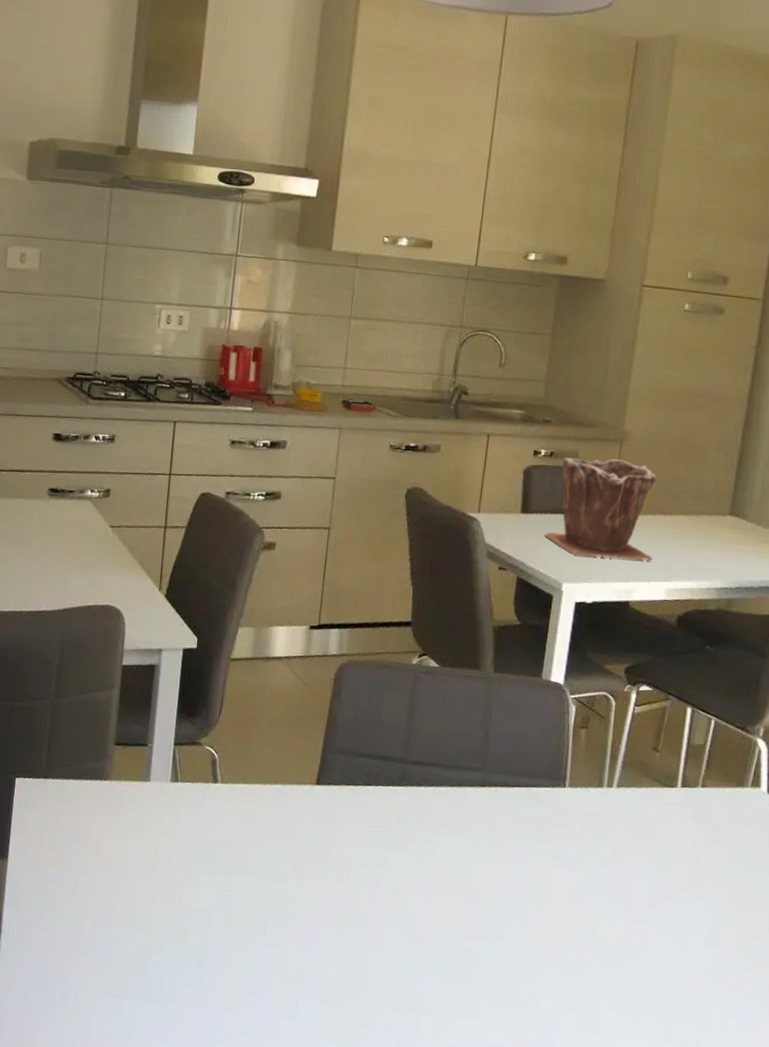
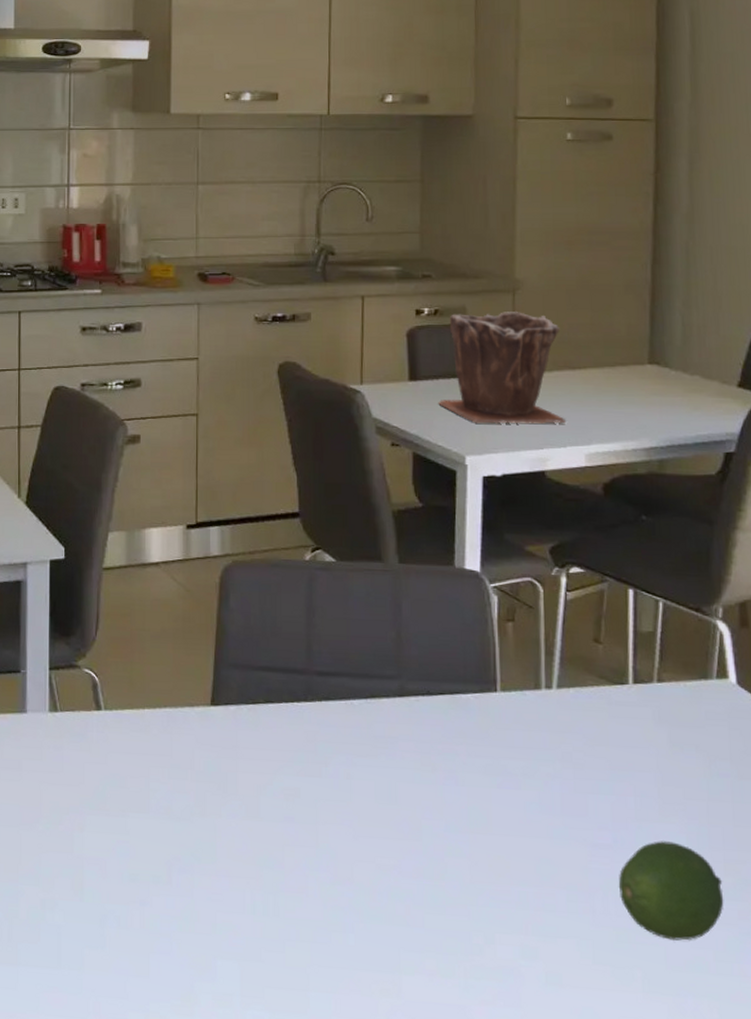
fruit: none [647,918,733,1001] -> present [618,841,724,941]

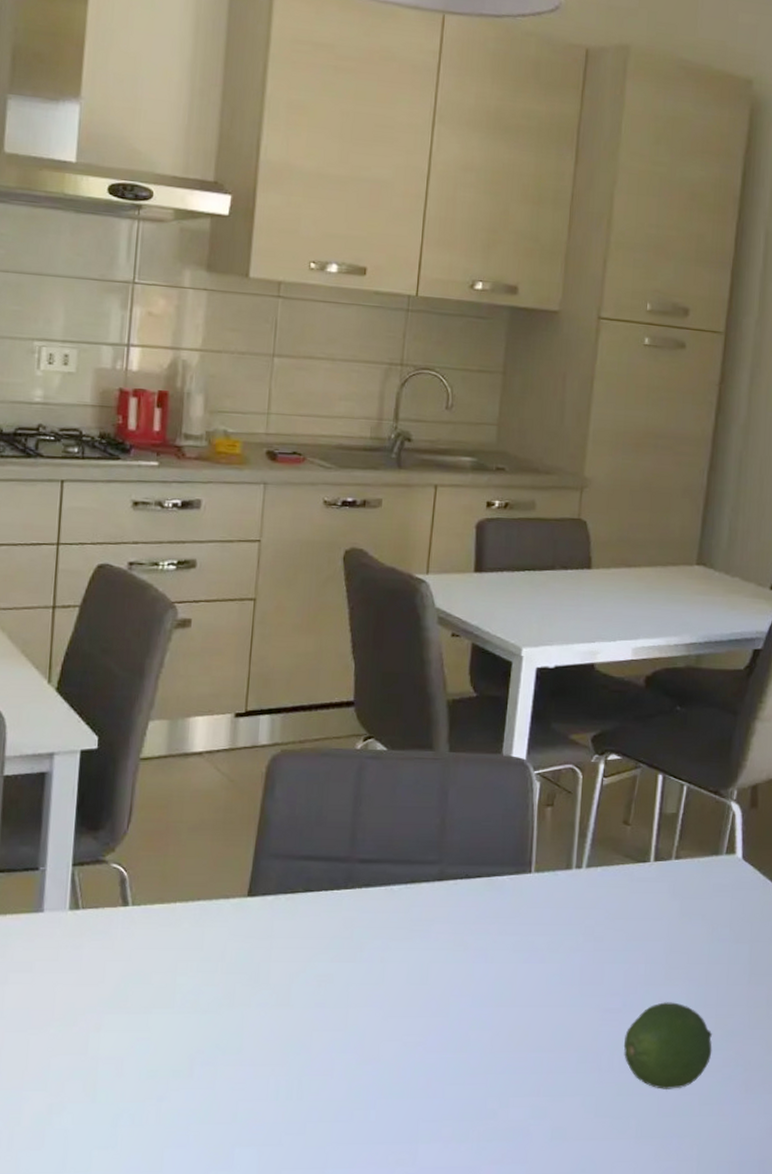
plant pot: present [438,312,565,424] -> none [500,508,621,618]

